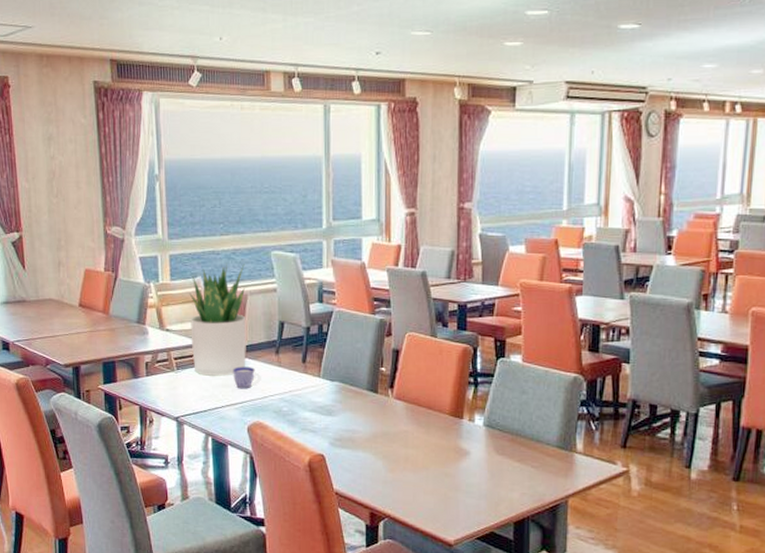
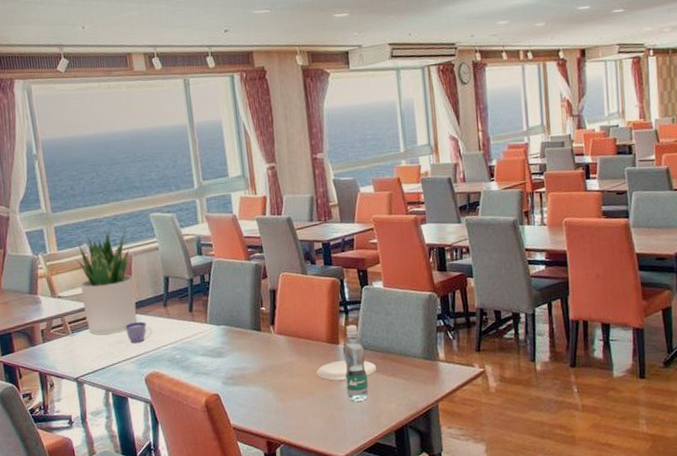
plate: none [433,437,503,461] -> present [316,360,377,382]
bottle: none [465,399,492,484] -> present [342,324,369,402]

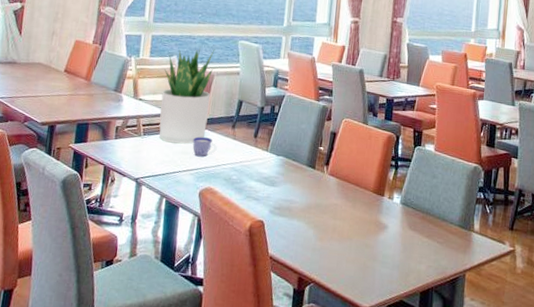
plate: present [316,360,377,382] -> none [358,212,415,234]
bottle: present [342,324,369,402] -> none [382,180,407,256]

